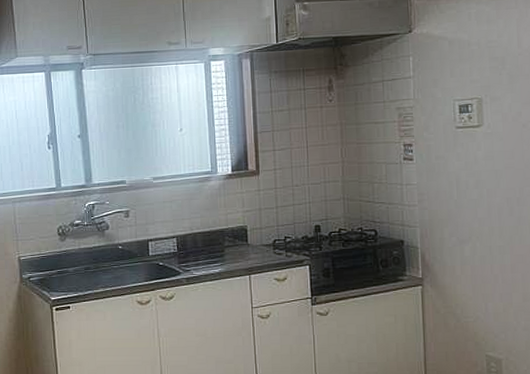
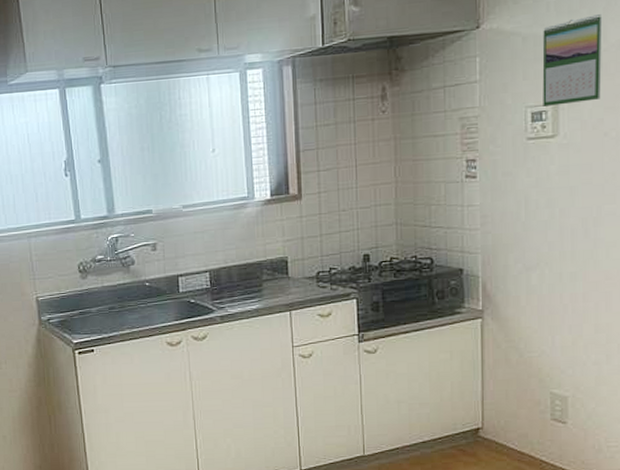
calendar: none [466,24,518,100] -> present [542,14,603,107]

